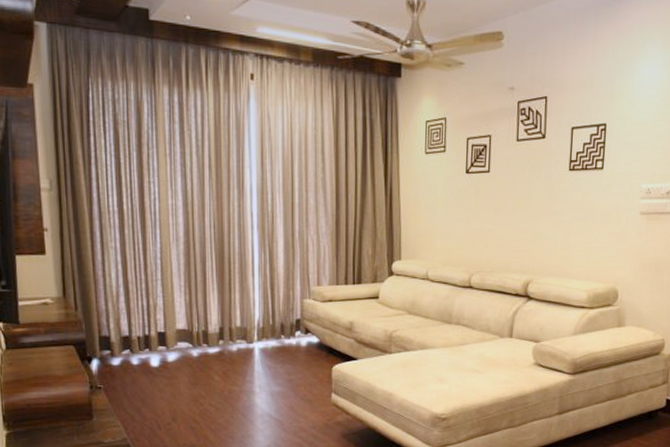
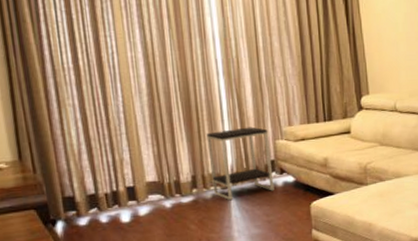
side table: none [237,283,298,356] -> present [206,126,275,201]

